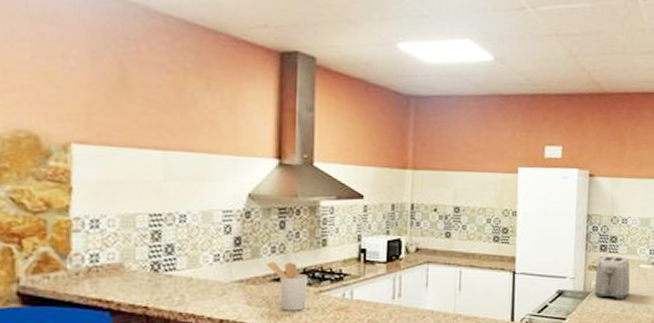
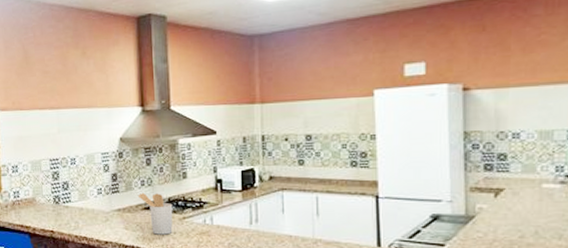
toaster: present [594,257,630,299] -> none [480,176,530,224]

